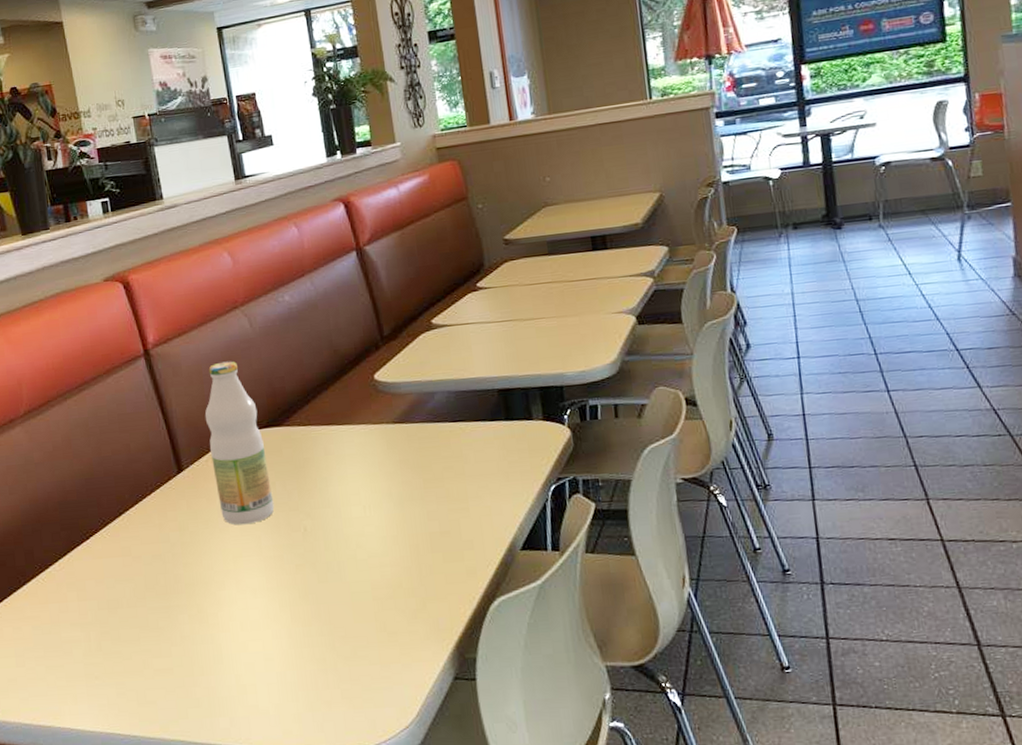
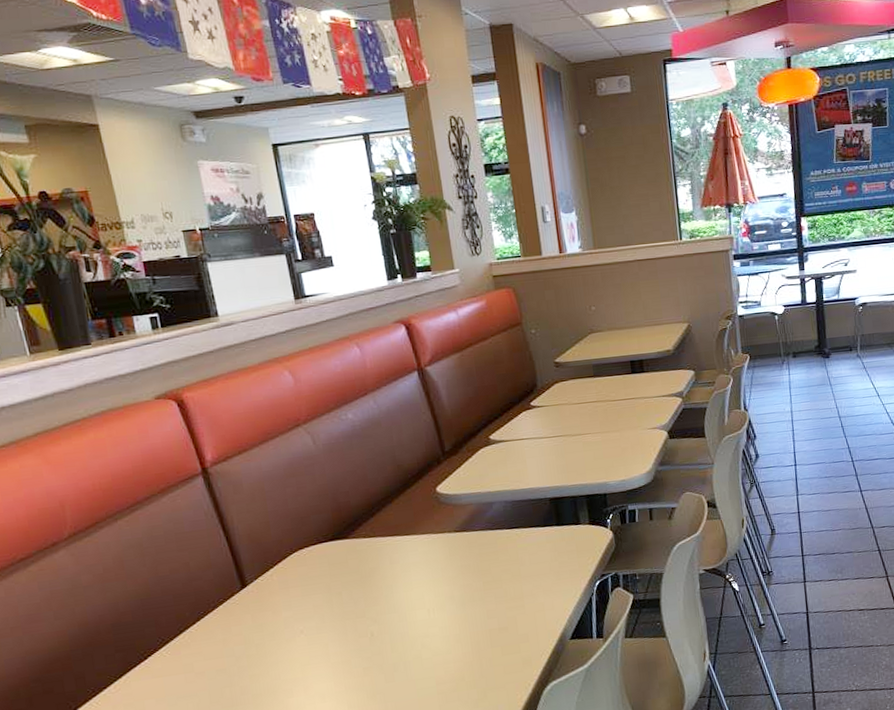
bottle: present [204,361,275,525] -> none [268,477,342,635]

